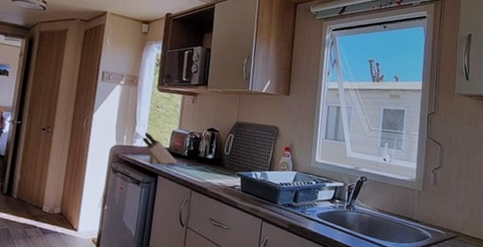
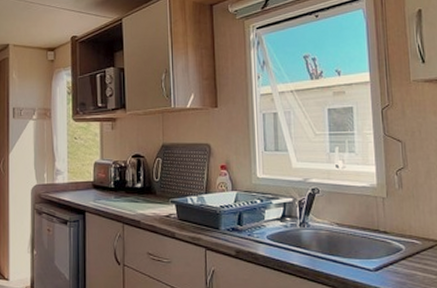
knife block: present [142,132,178,165] -> none [64,166,104,201]

